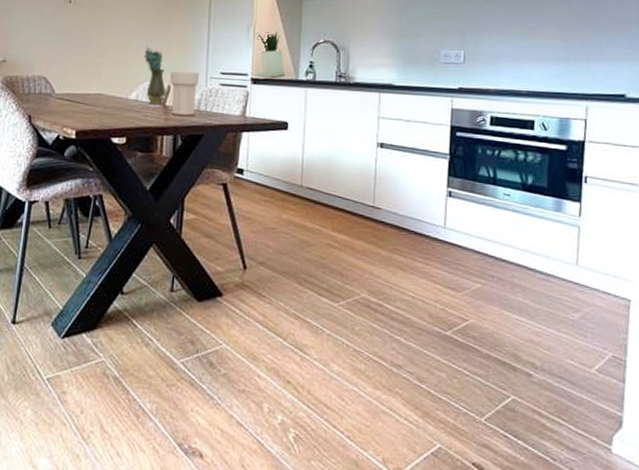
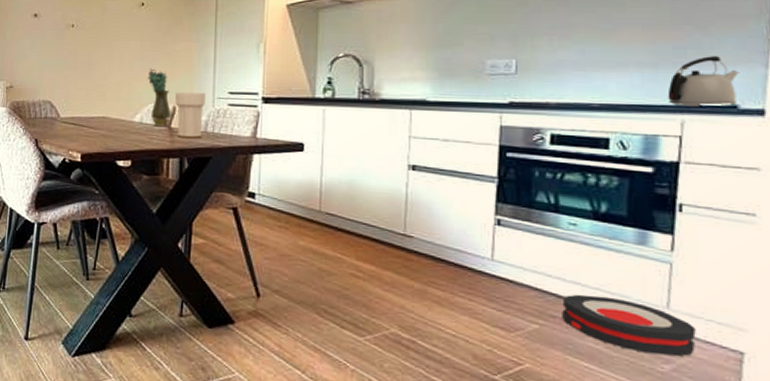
planter: present [254,31,286,78] -> none [266,46,301,97]
robot vacuum: none [499,255,597,306] -> present [562,294,696,356]
kettle: none [576,53,627,95] -> present [667,56,740,107]

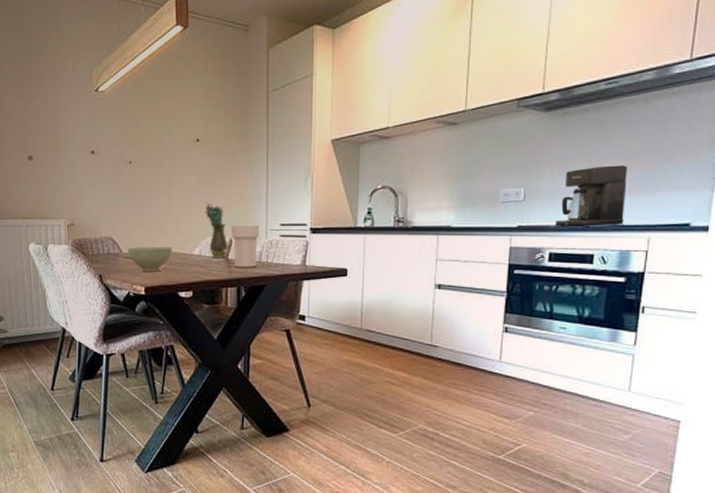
bowl: none [65,111,113,138] -> present [127,247,173,272]
coffee maker: none [556,35,649,106] -> present [554,165,627,228]
robot vacuum: present [562,294,696,356] -> none [552,385,648,428]
kettle: present [667,56,740,107] -> none [639,182,693,225]

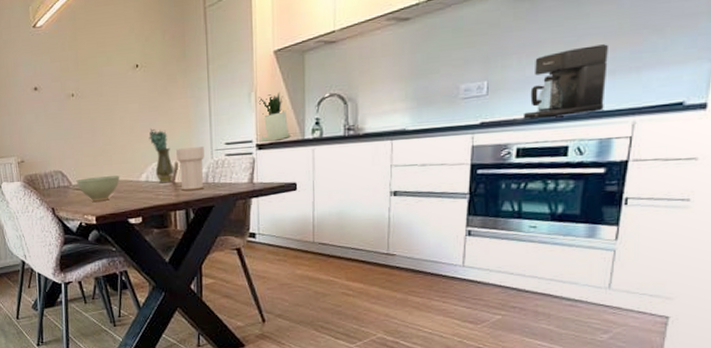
planter: none [313,180,344,227] -> present [258,92,291,143]

